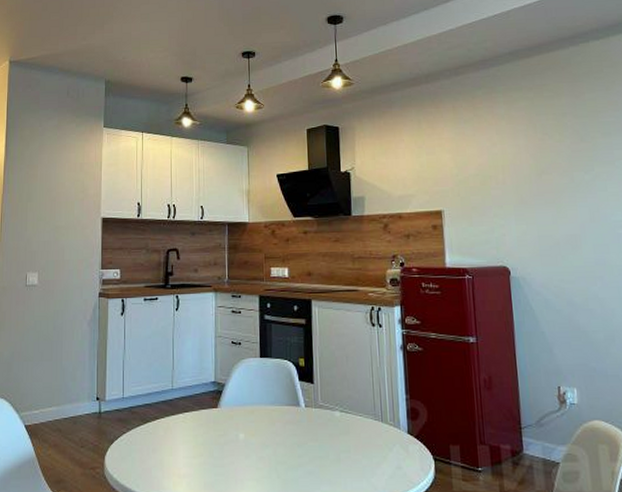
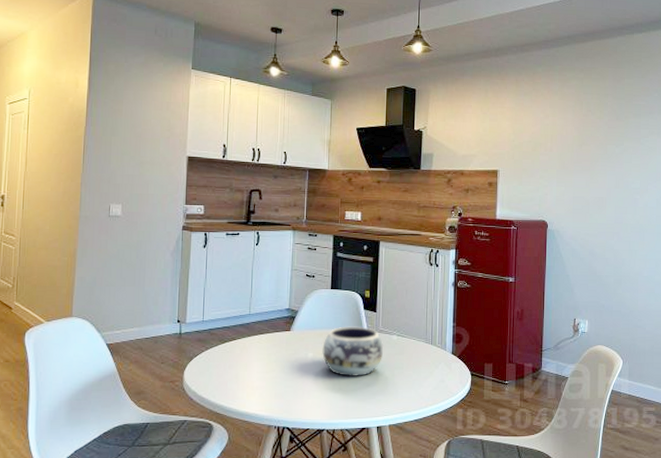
decorative bowl: none [254,401,326,463] -> present [322,326,384,377]

